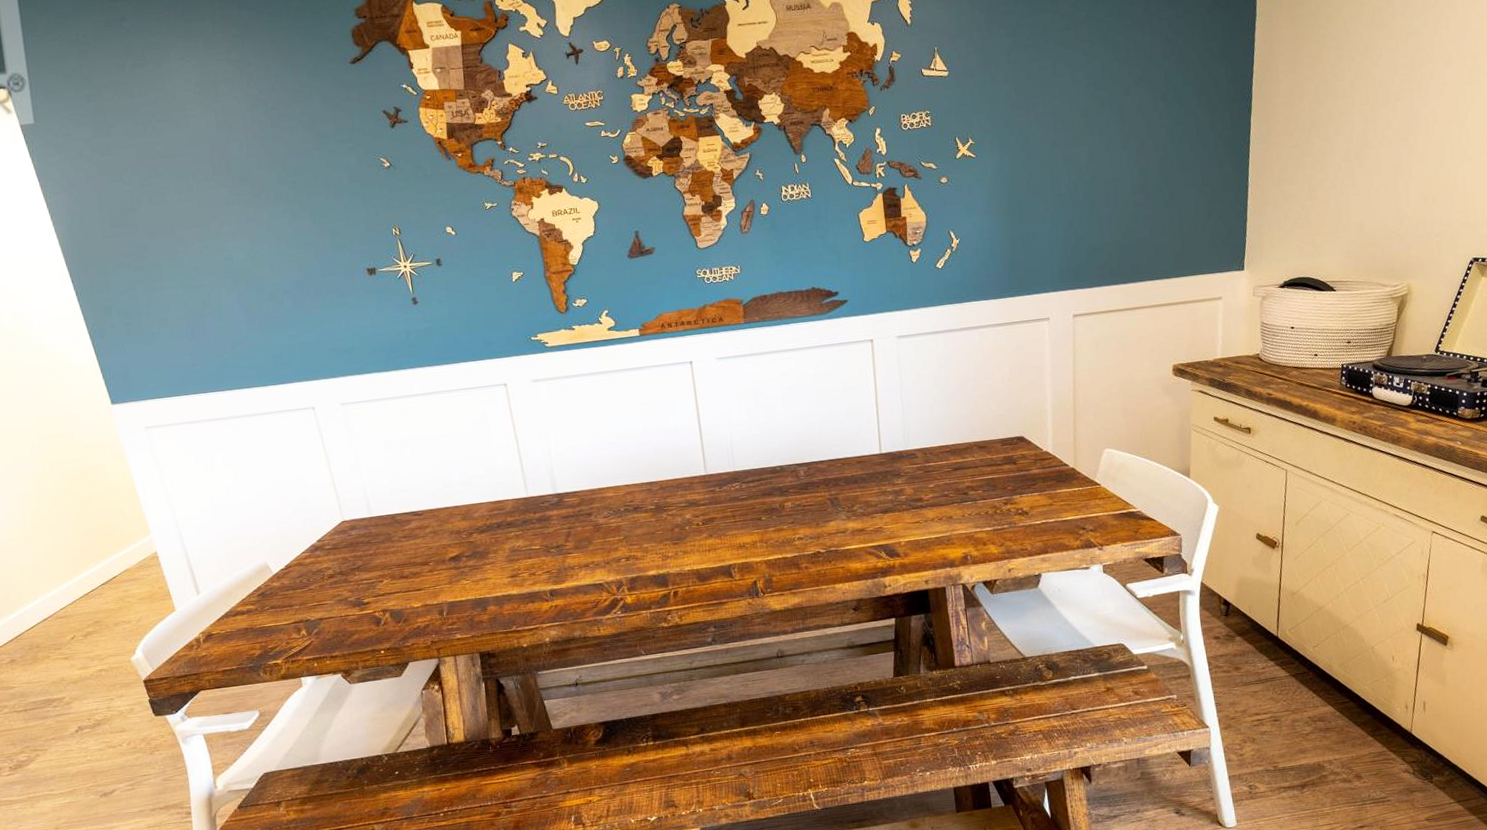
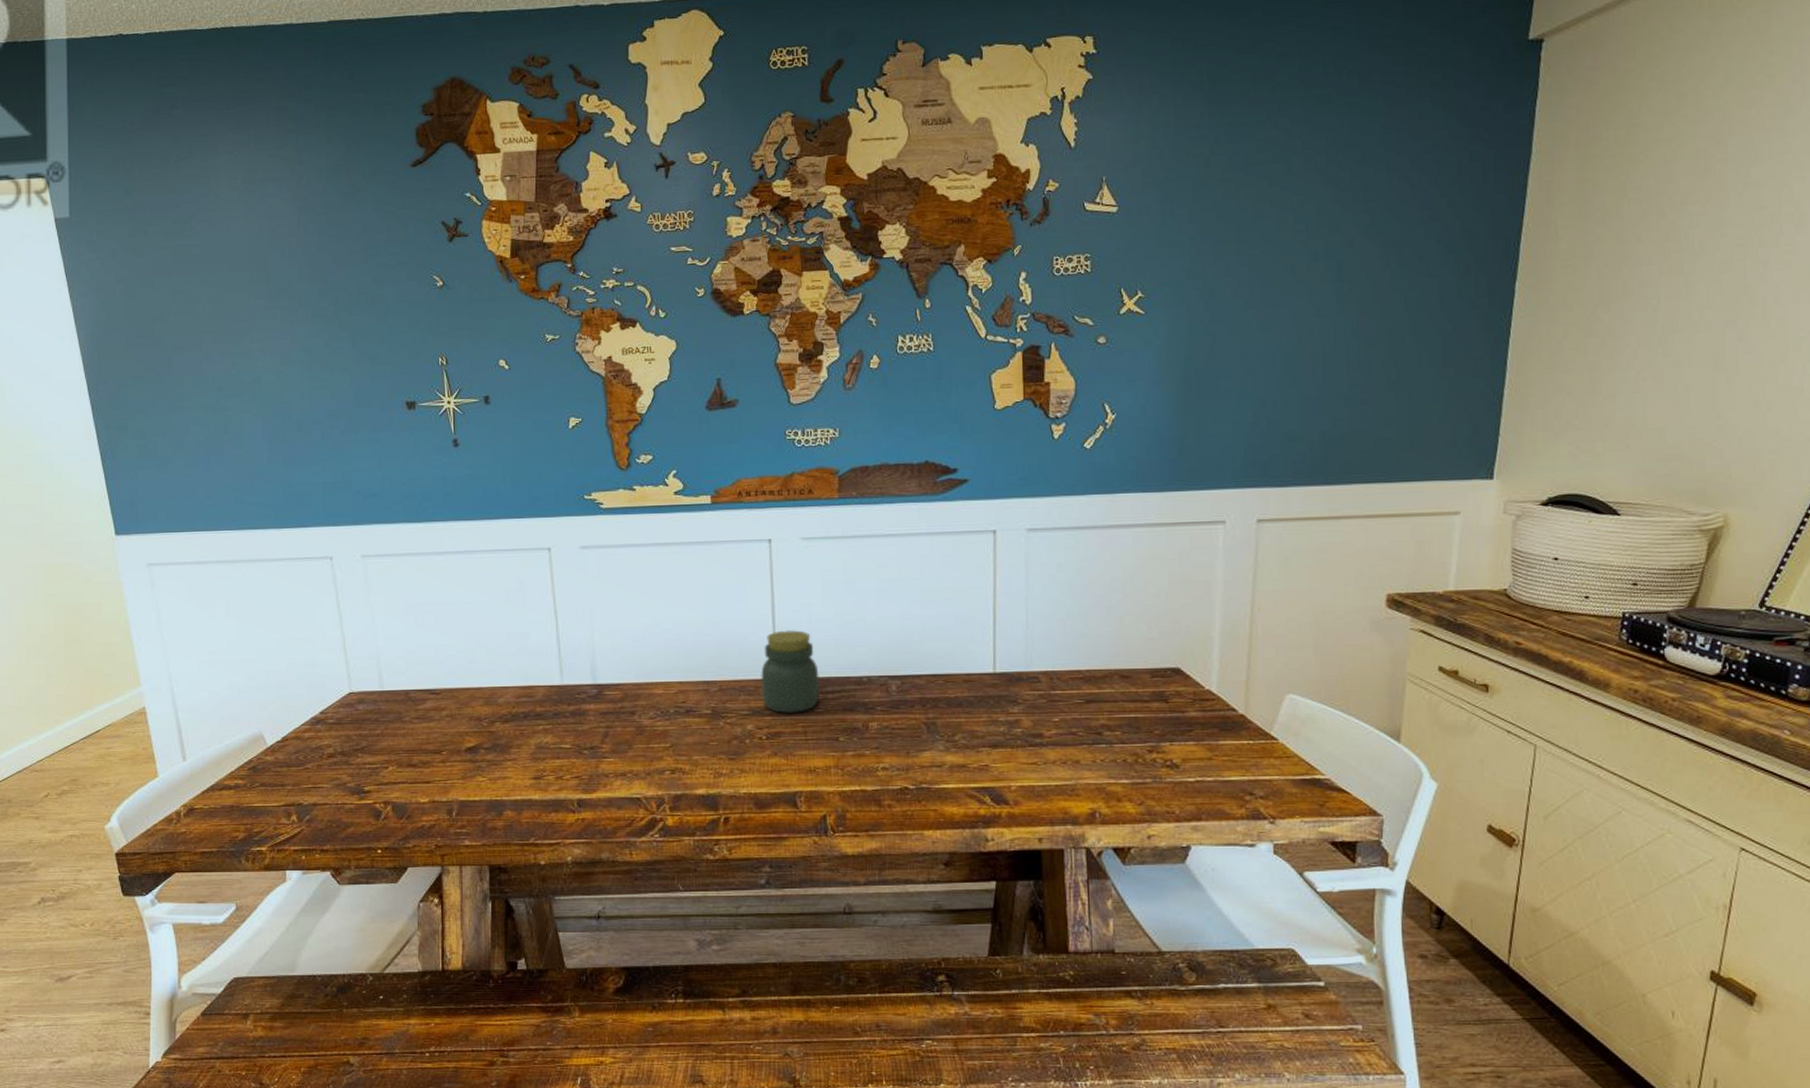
jar: none [693,433,743,502] -> present [761,630,820,713]

